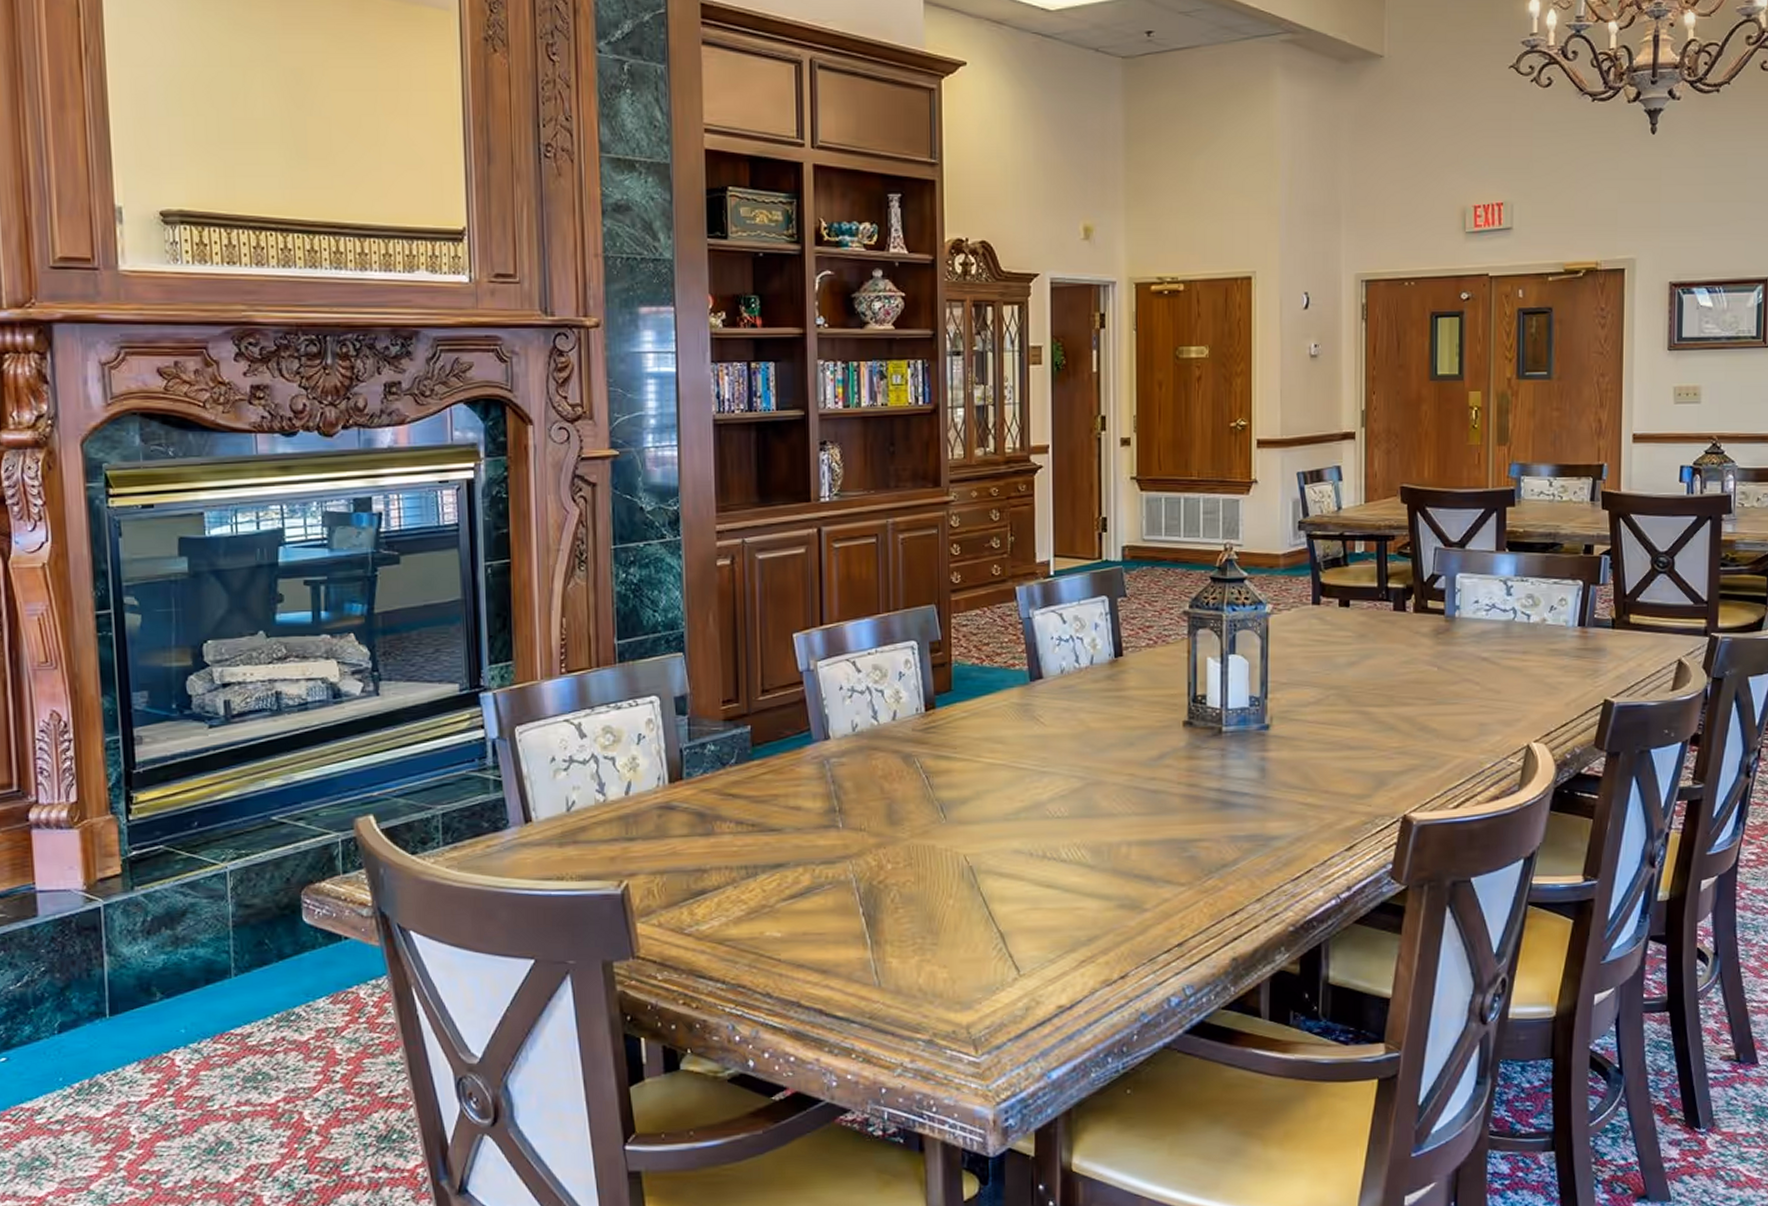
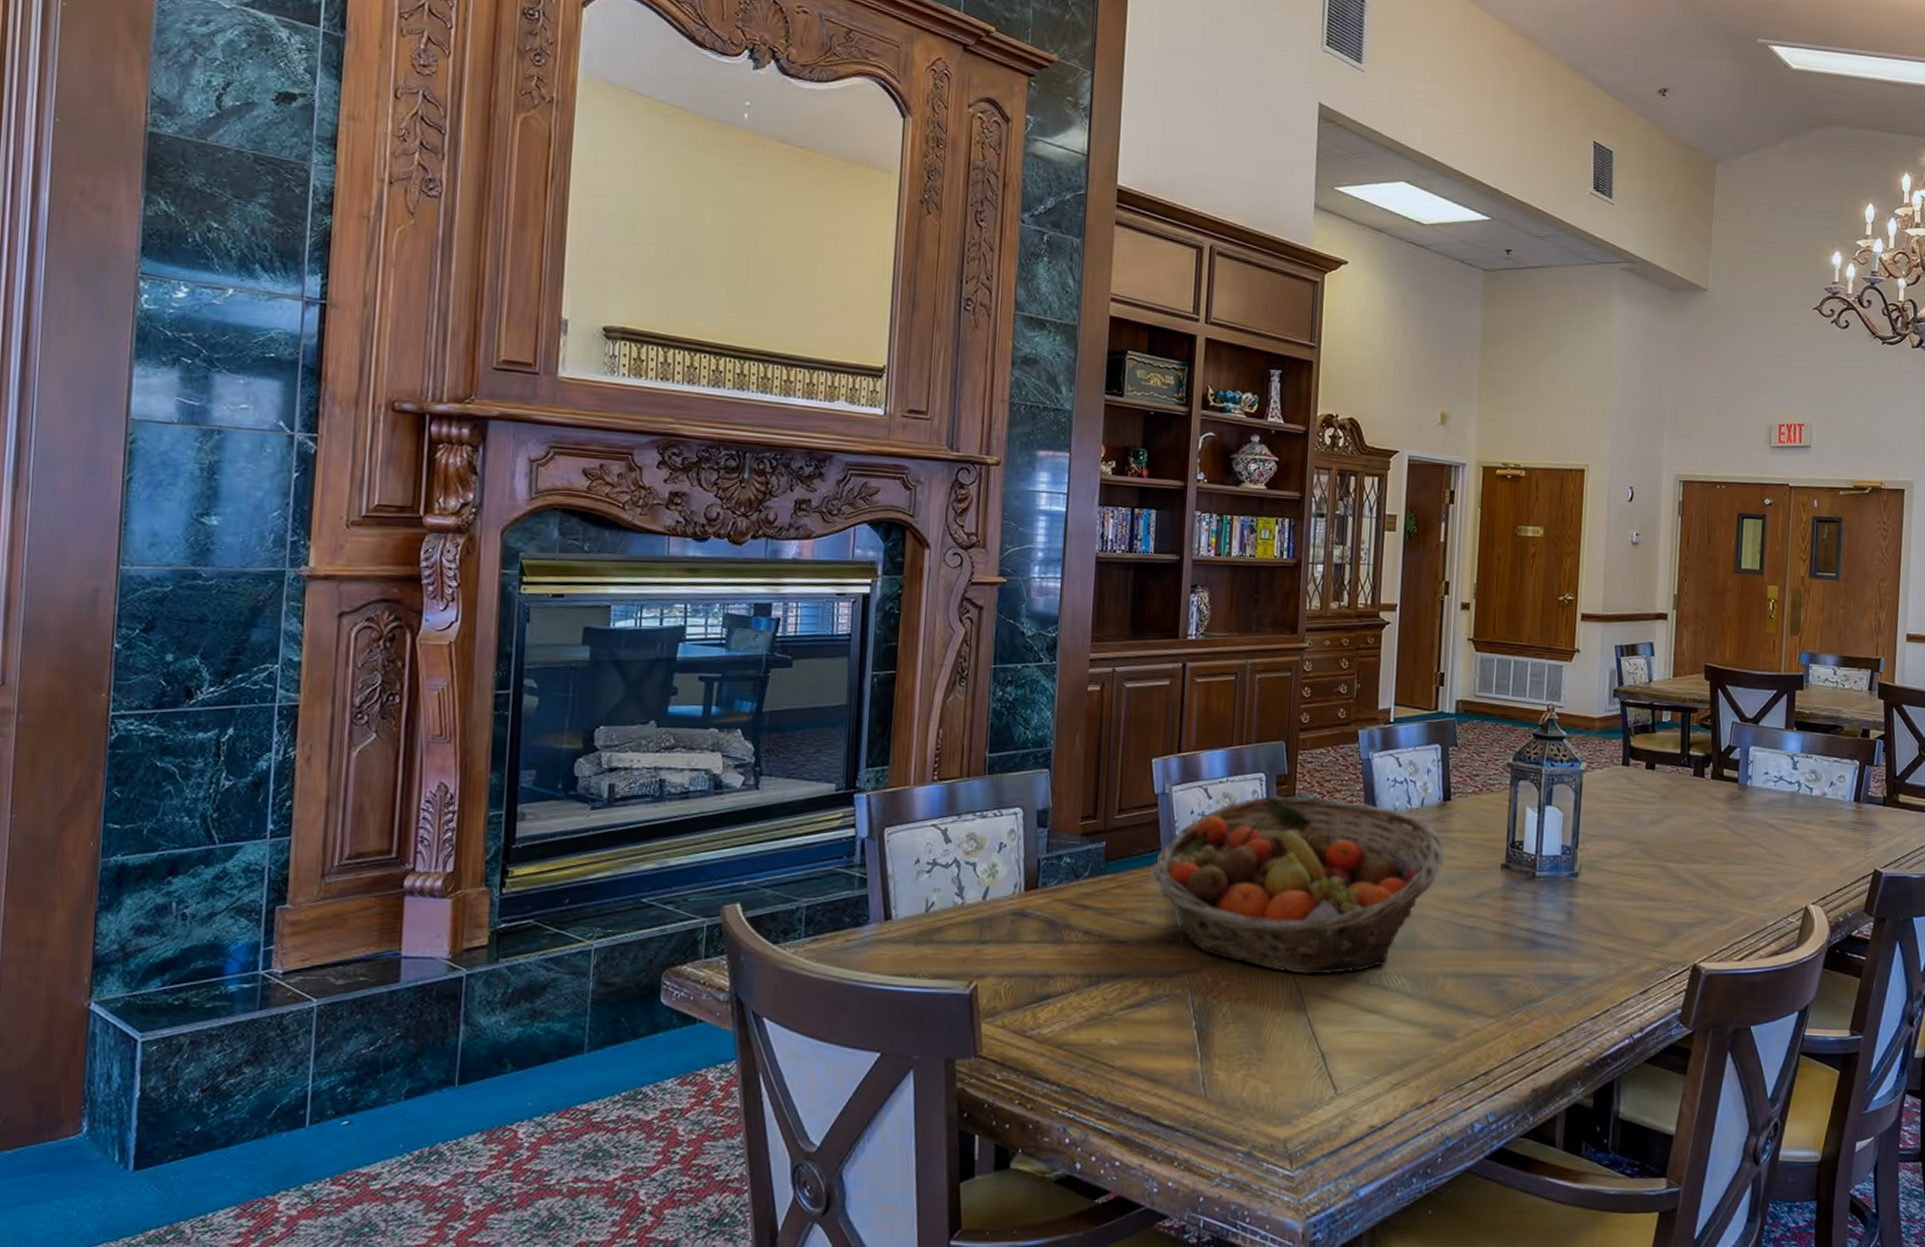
fruit basket: none [804,663,1119,852] -> present [1153,795,1444,975]

